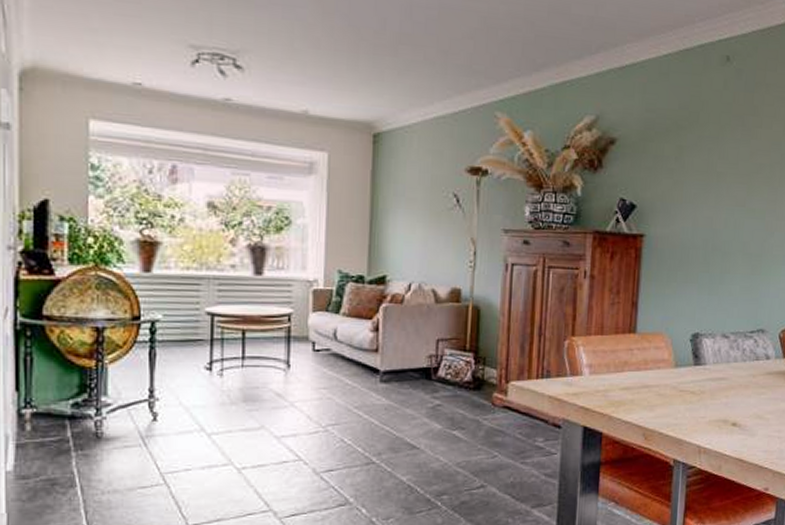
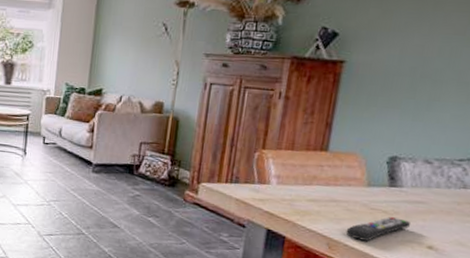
remote control: none [659,396,716,427] -> present [346,216,411,242]

